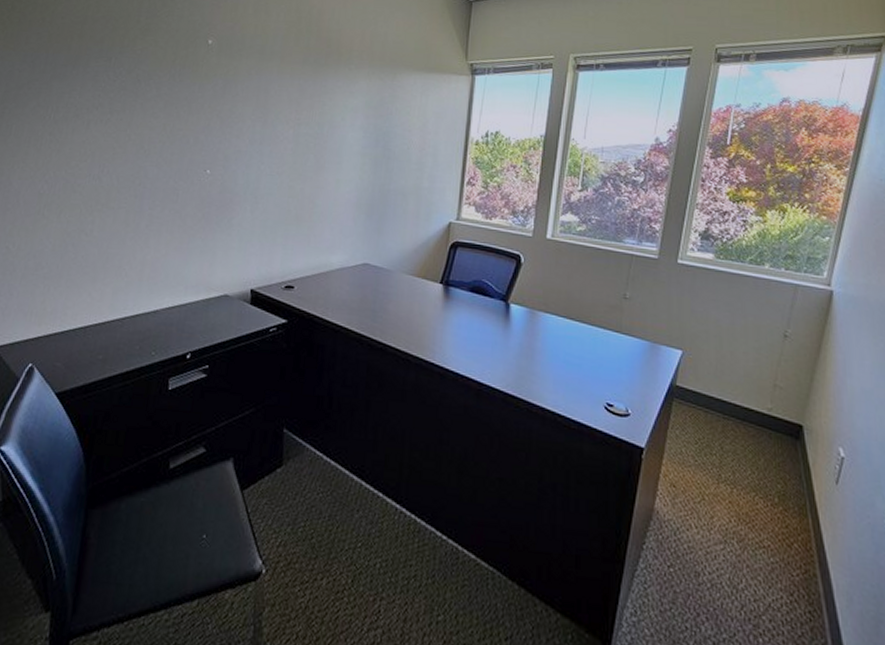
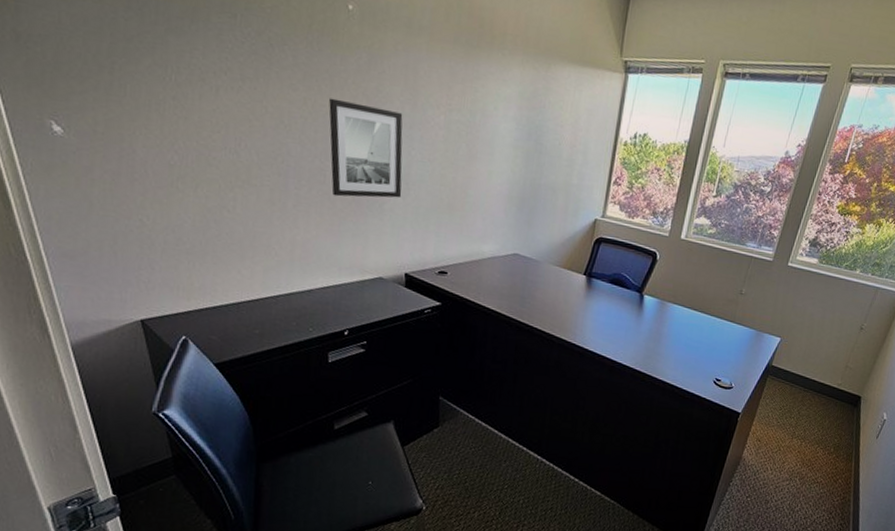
wall art: none [183,122,254,215] -> present [329,98,403,198]

